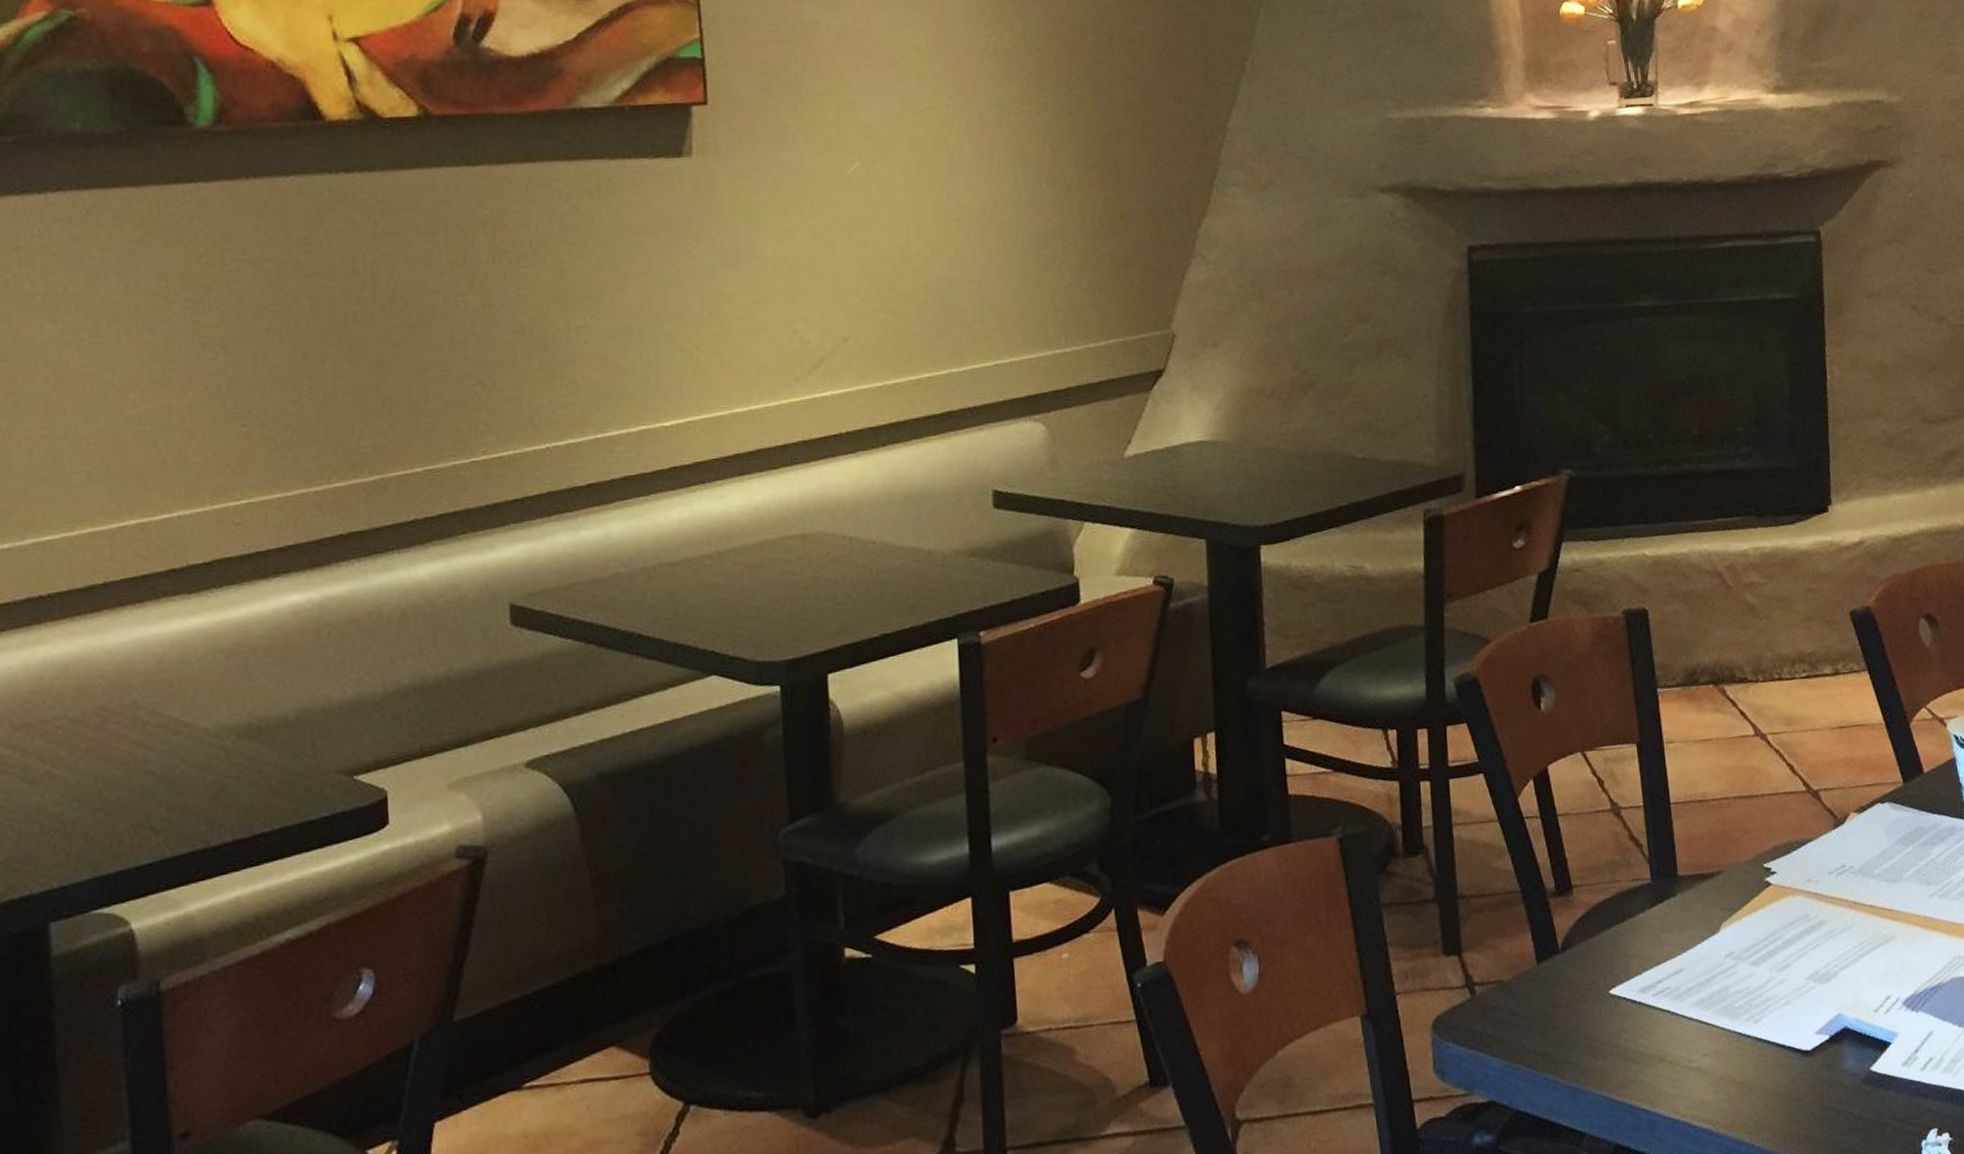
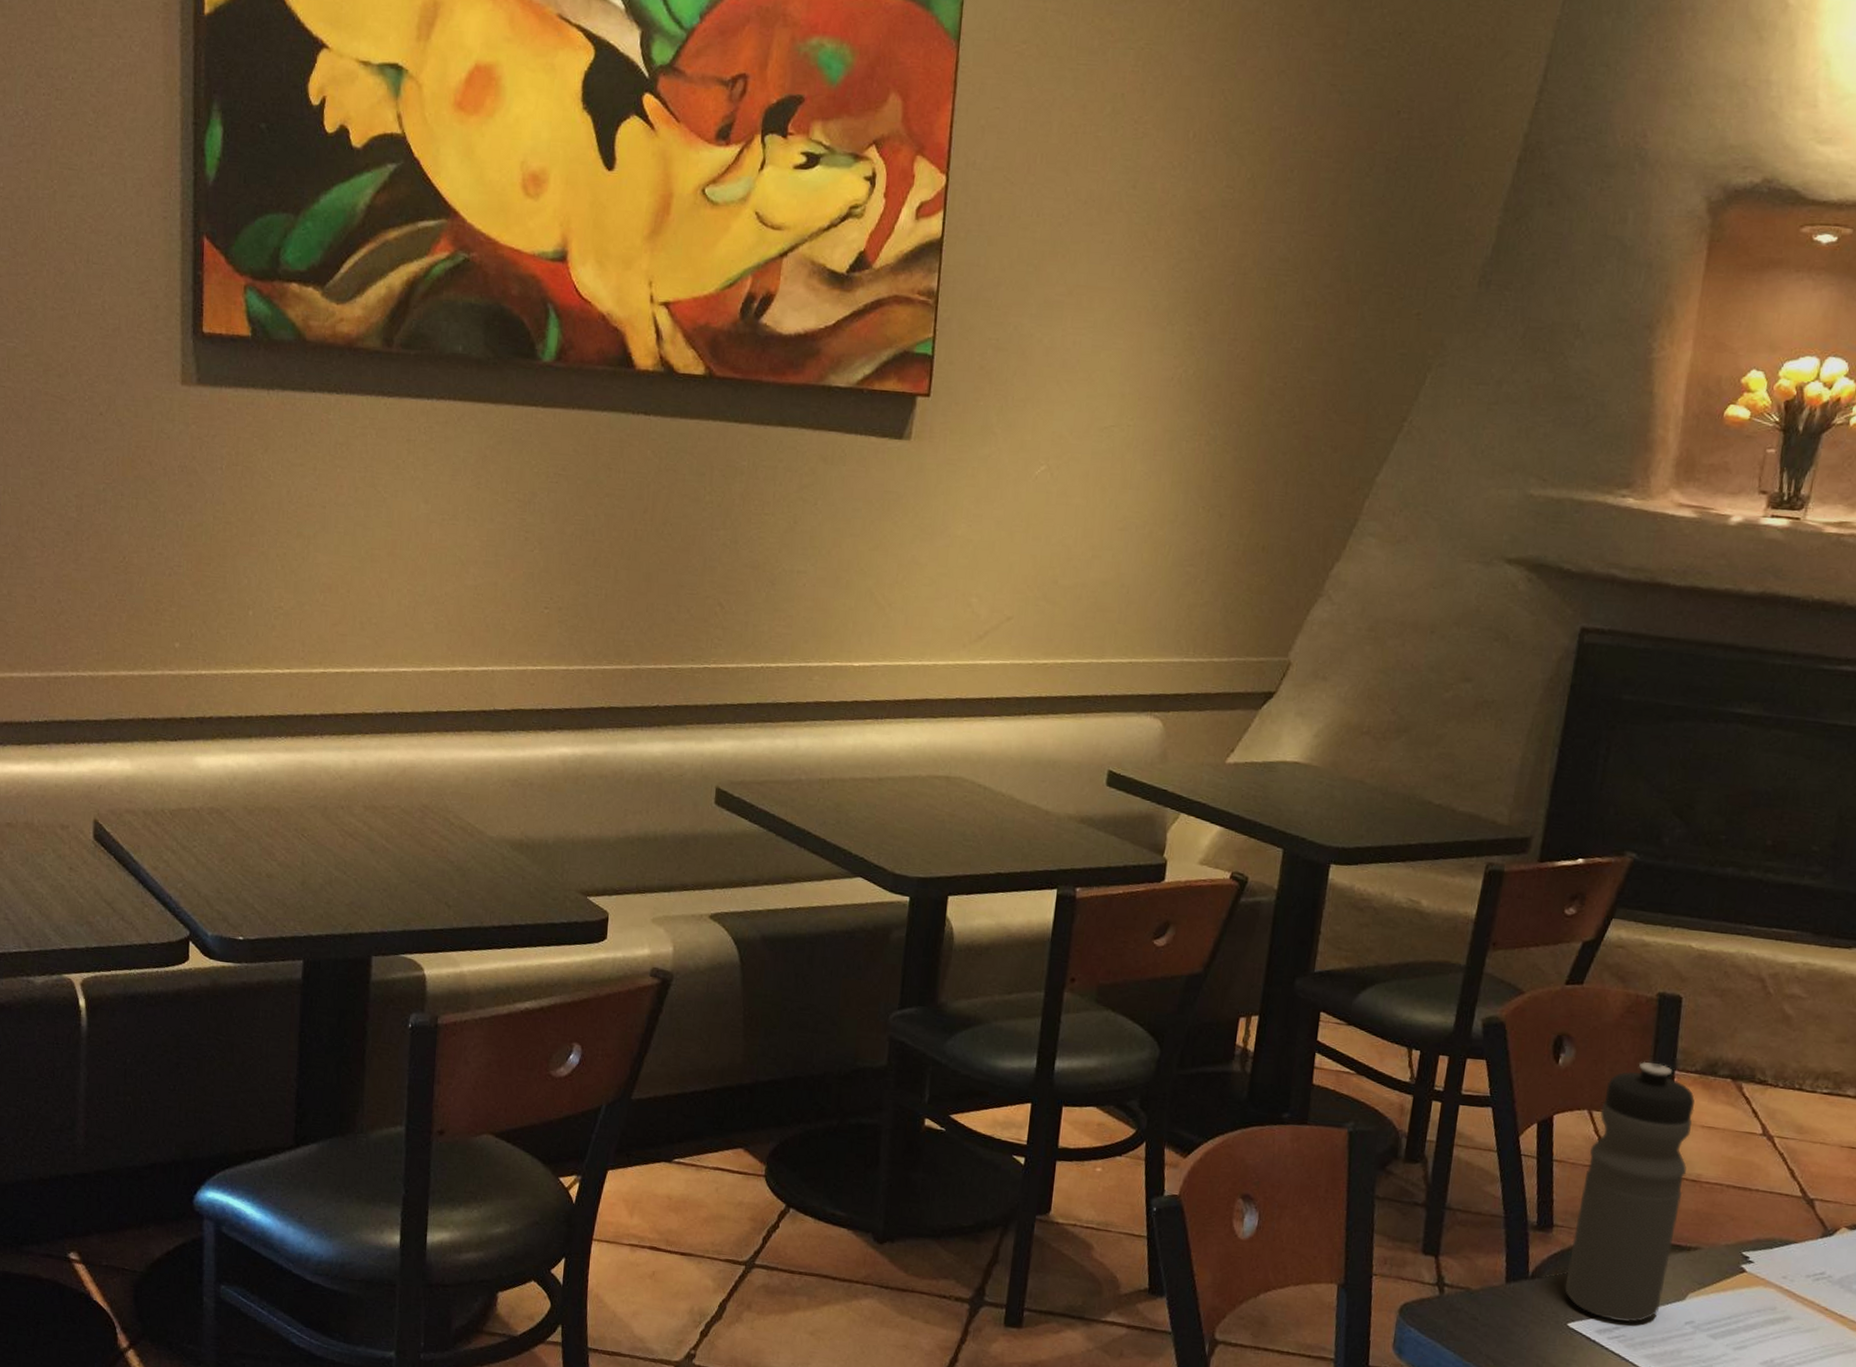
water bottle: none [1591,684,1696,975] -> present [1564,1061,1695,1323]

